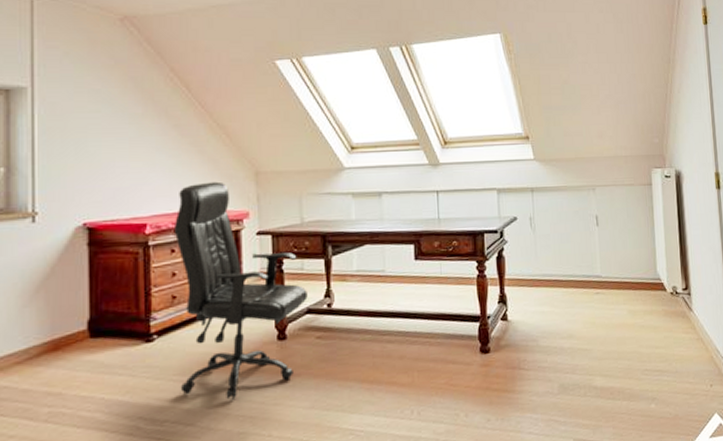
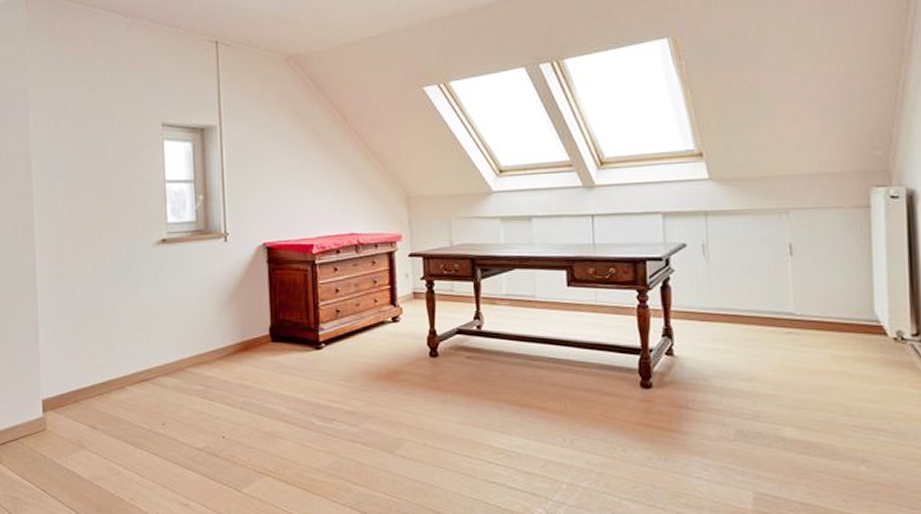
office chair: present [173,181,308,400] -> none [336,206,458,407]

